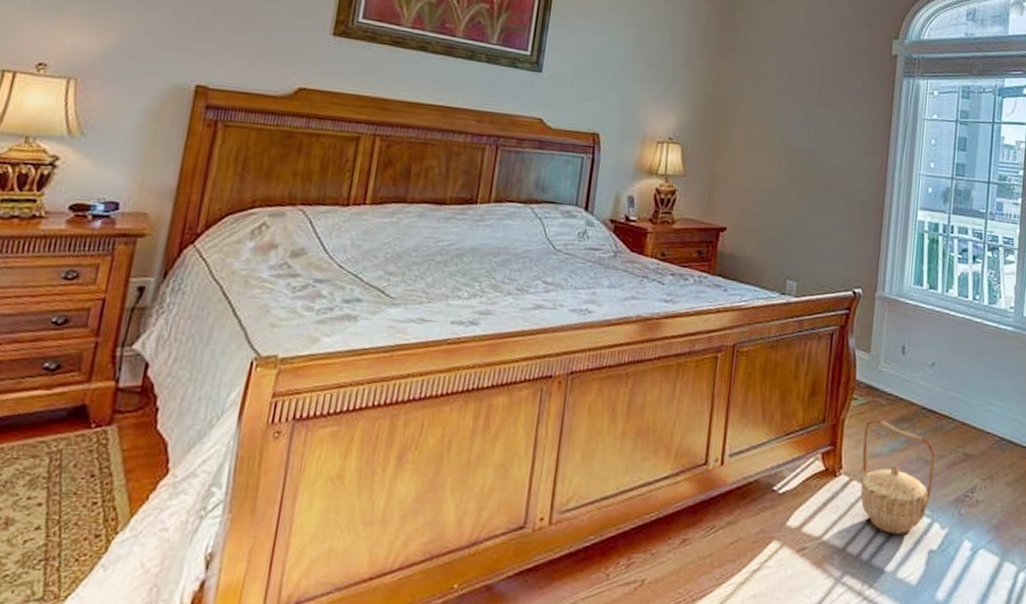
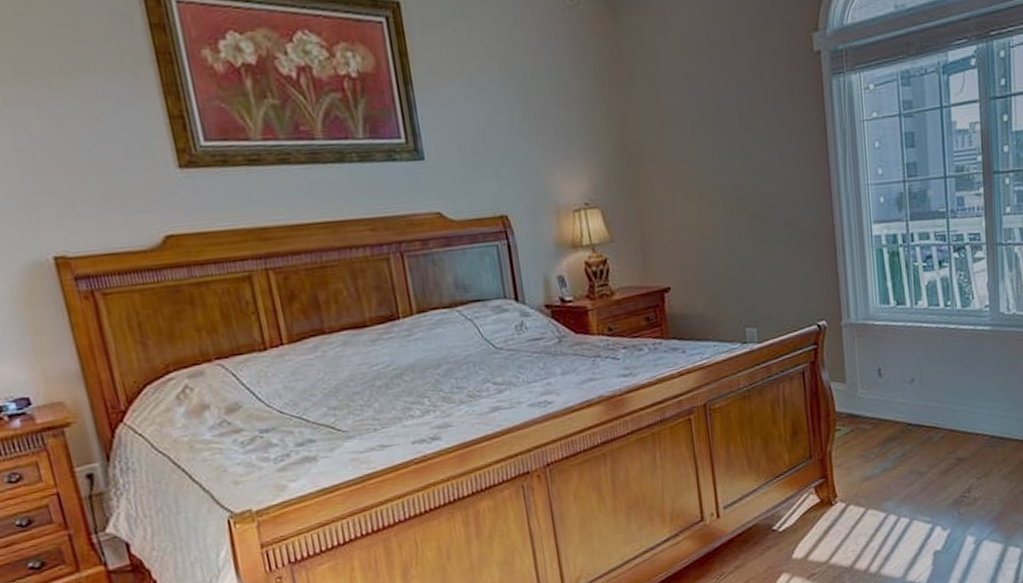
basket: present [860,418,936,534] -> none [852,444,929,545]

